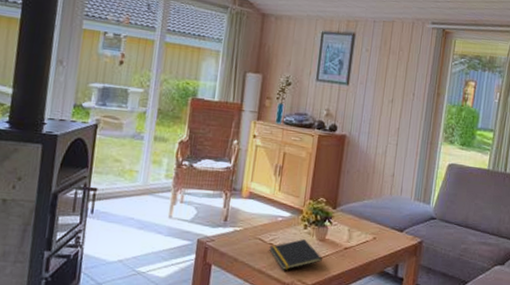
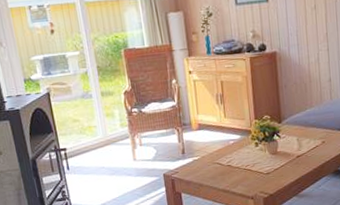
notepad: present [269,238,322,270] -> none [228,155,278,186]

